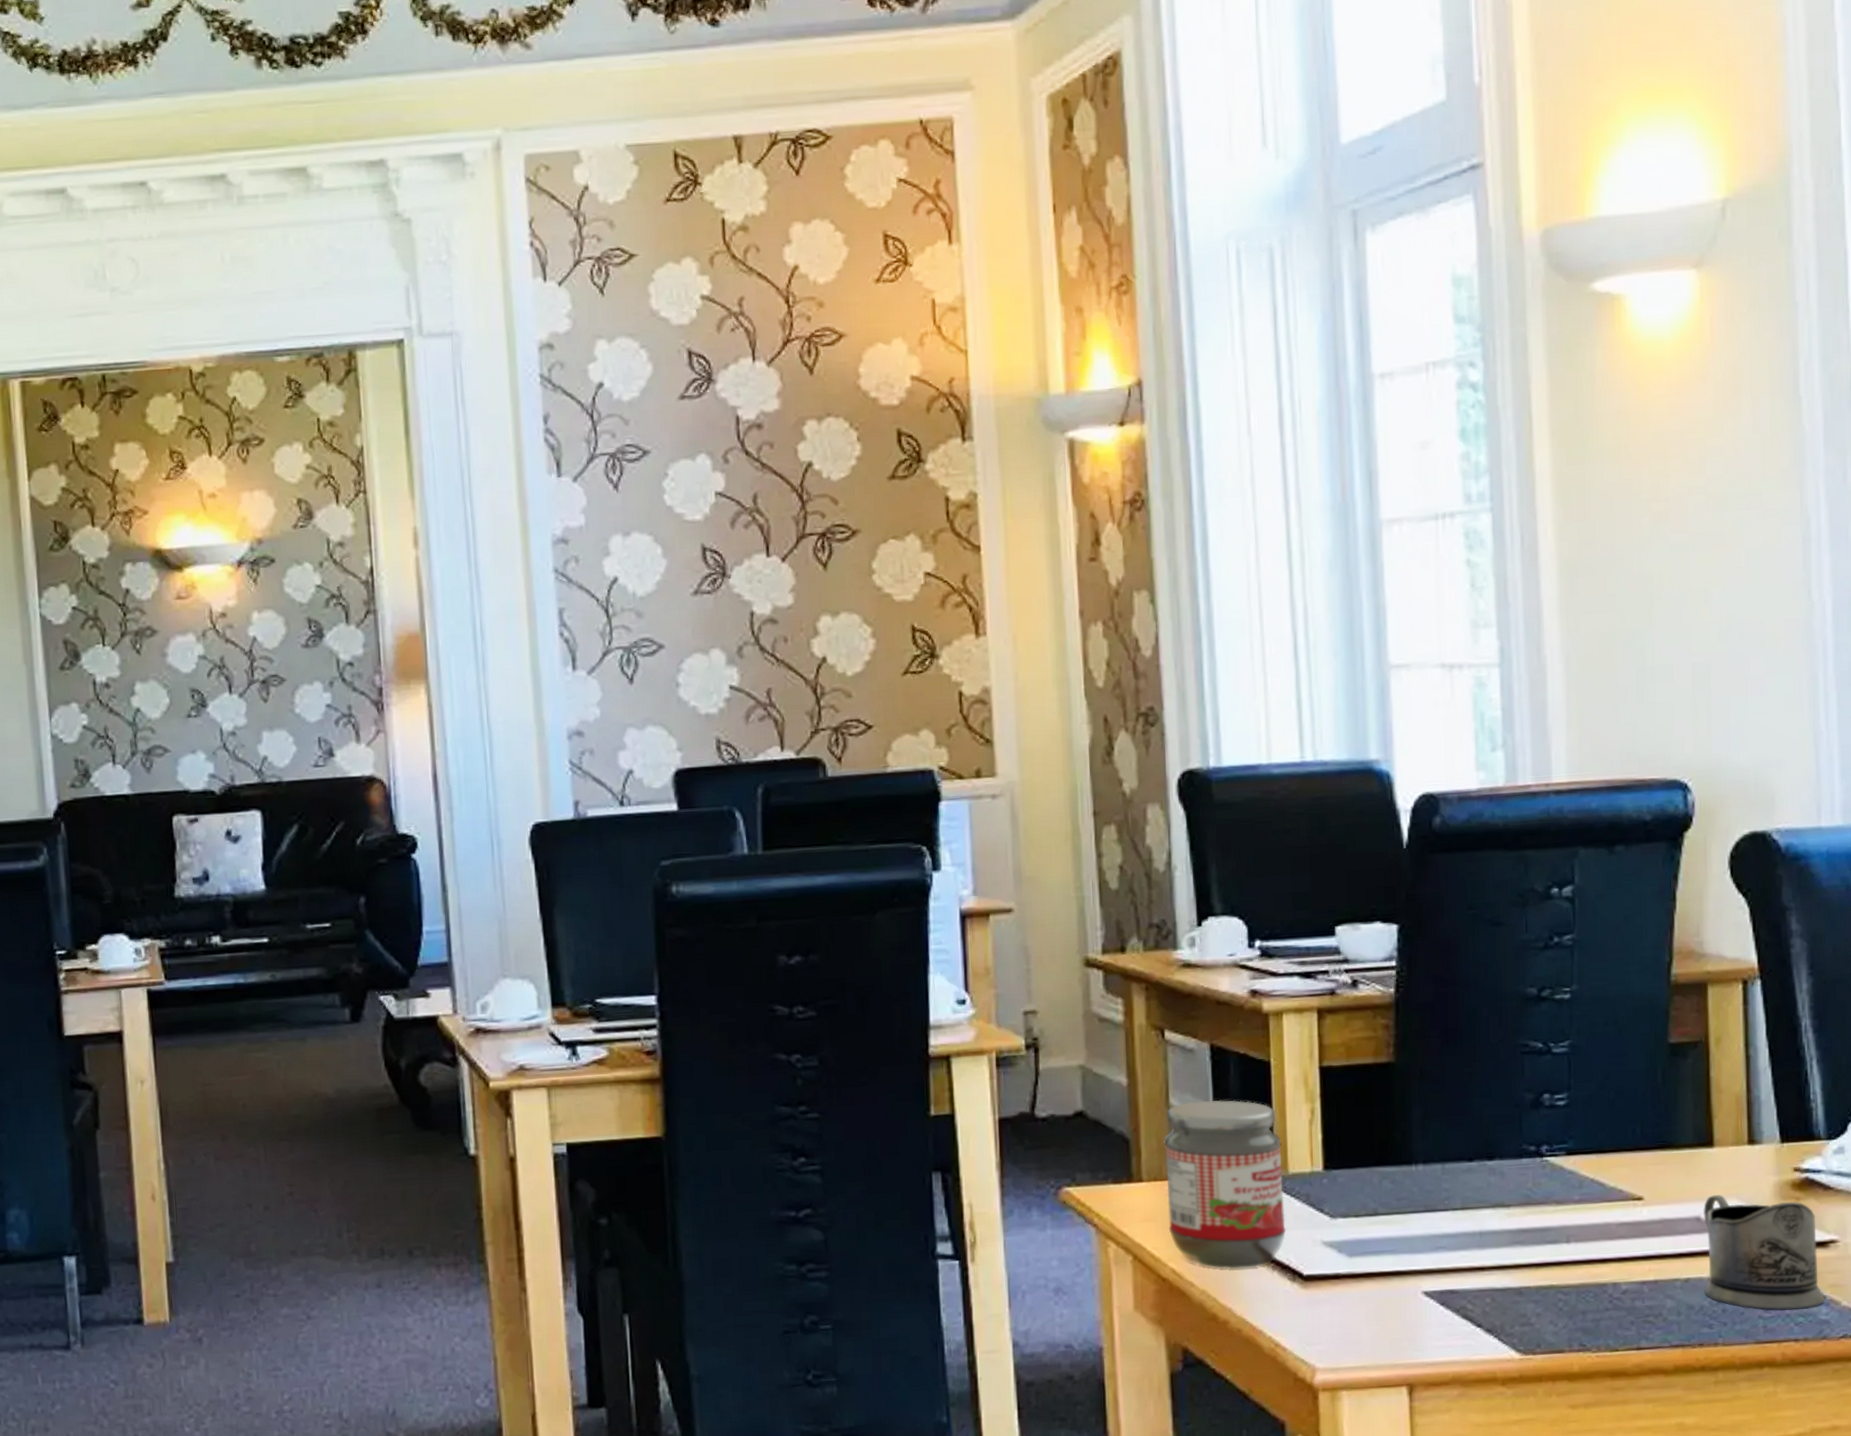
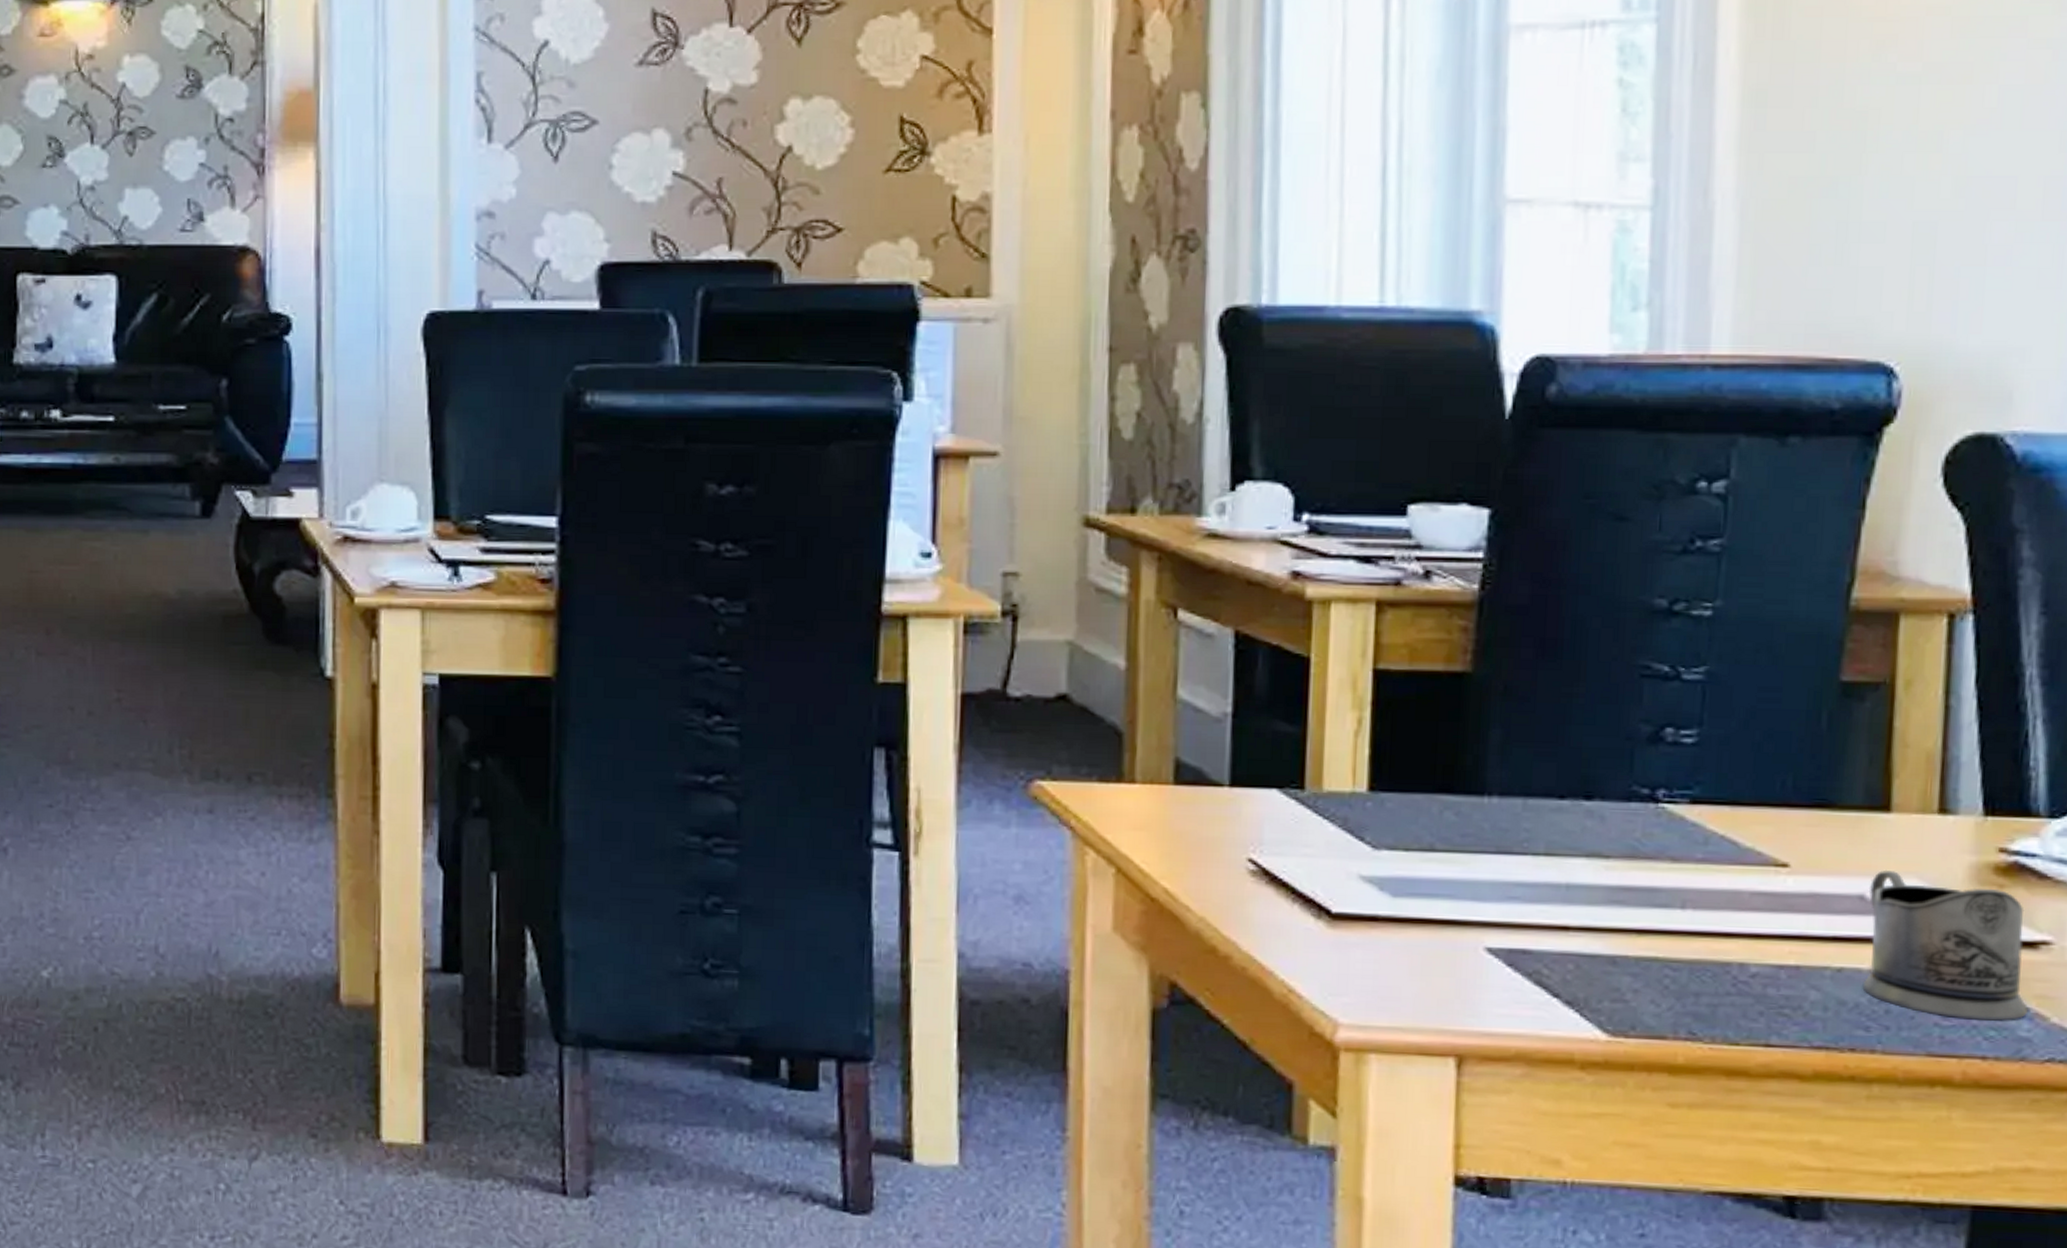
jam: present [1164,1100,1286,1268] -> none [1163,695,1317,897]

